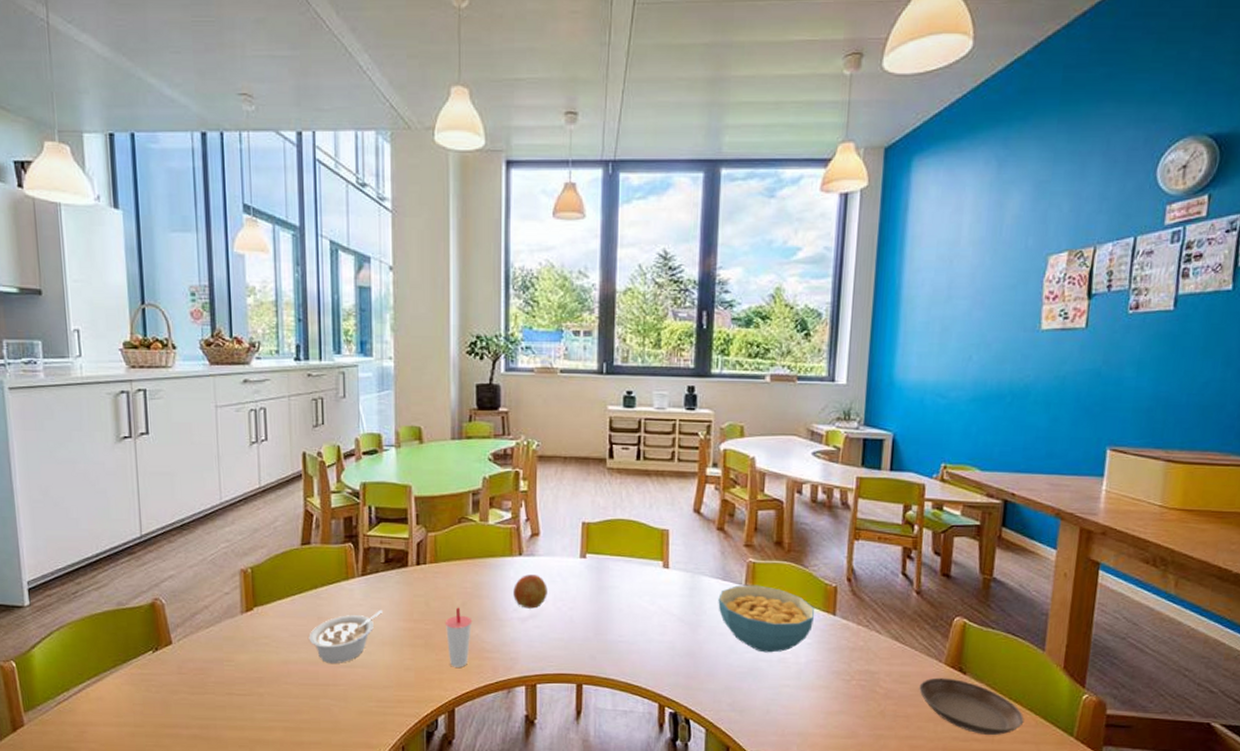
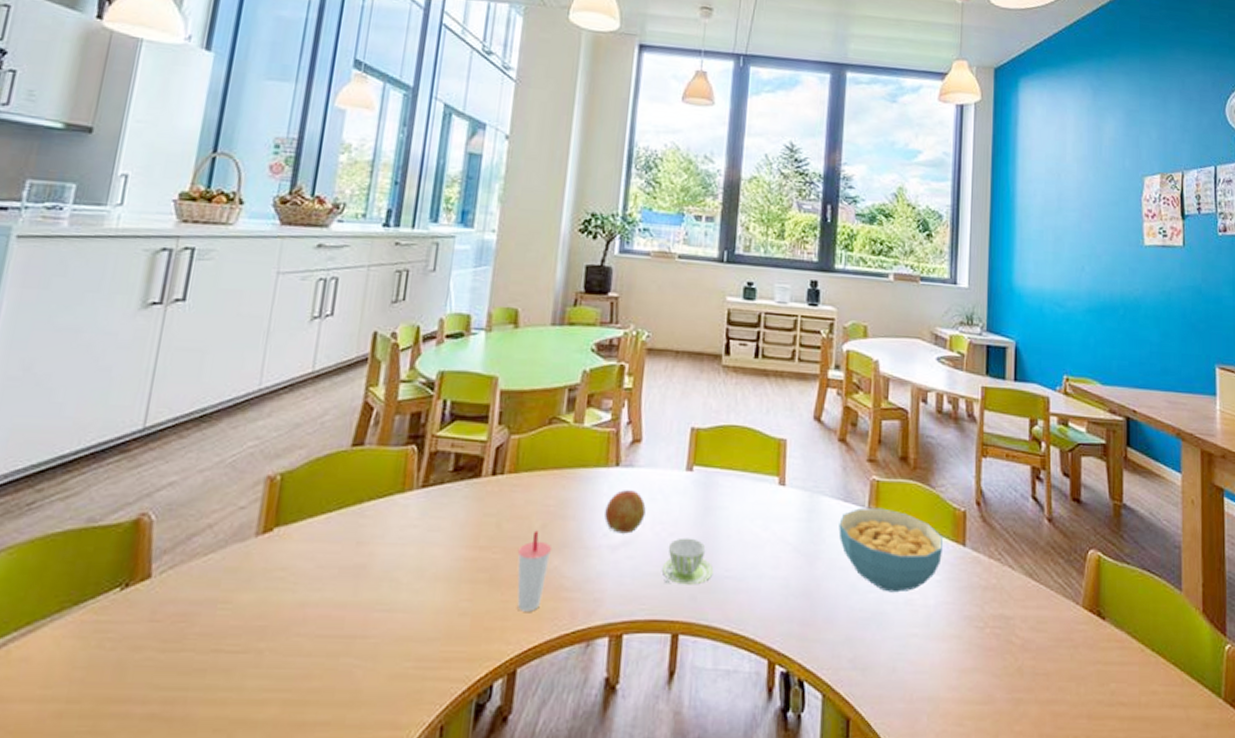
legume: present [309,609,383,663] -> none [339,532,442,606]
cup: none [566,611,609,648] -> present [663,537,714,585]
saucer: present [919,677,1024,735] -> none [1058,624,1169,697]

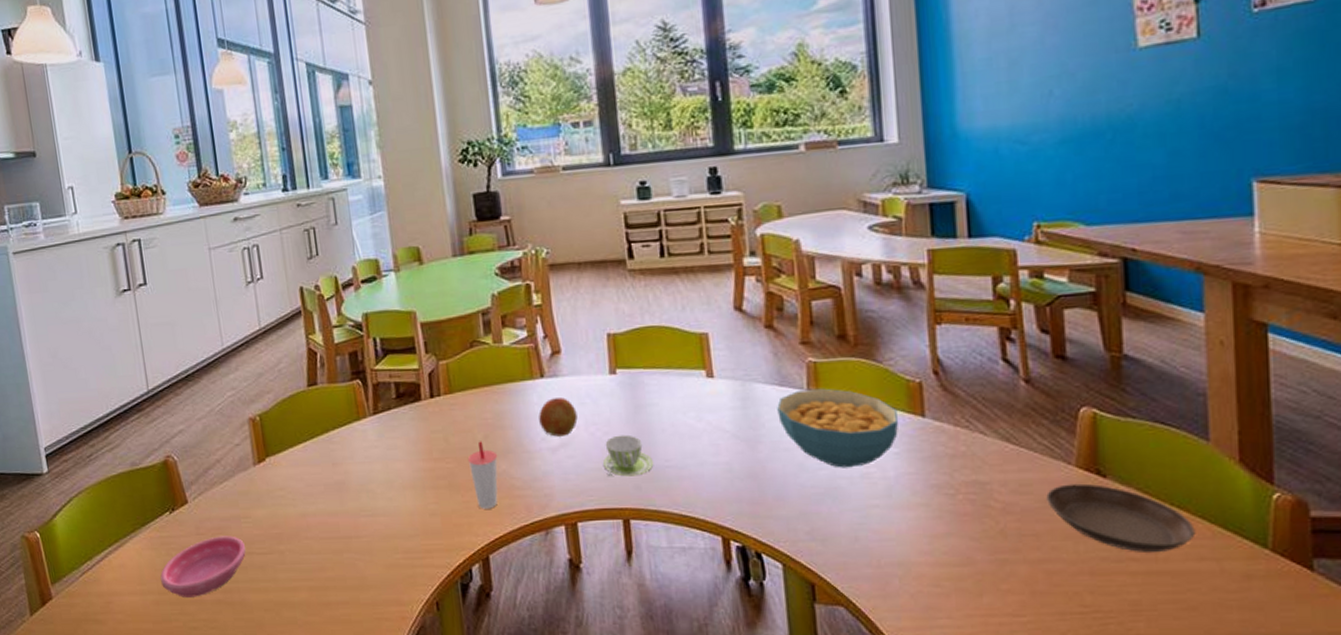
saucer: none [75,625,213,709] -> present [160,535,246,598]
saucer: none [1058,624,1169,697] -> present [1046,483,1196,552]

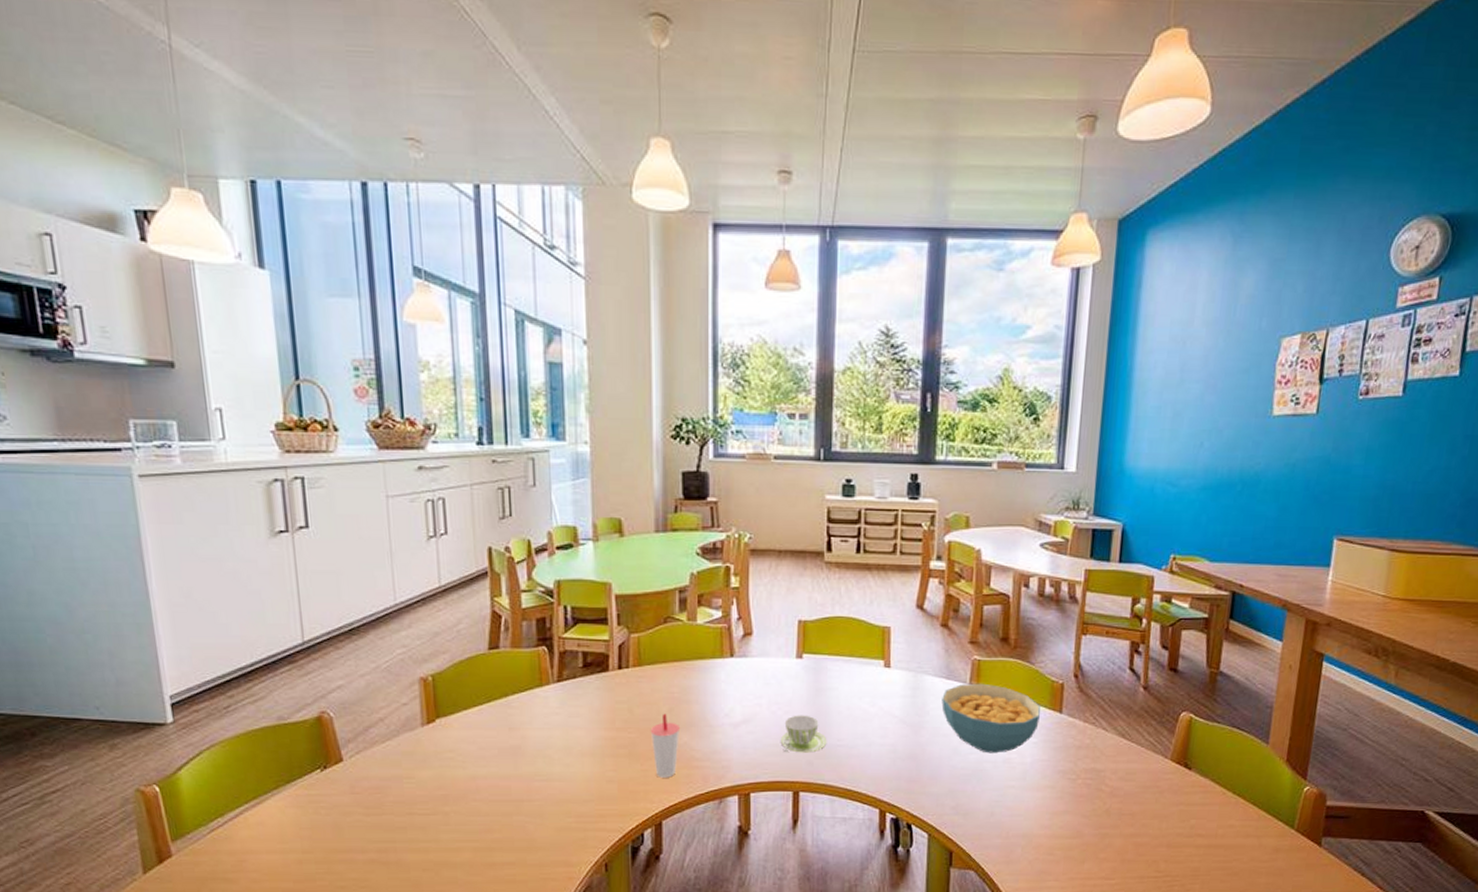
saucer: present [160,535,246,598] -> none [305,796,406,857]
apple: present [538,398,578,437] -> none [725,677,761,713]
saucer: present [1046,483,1196,552] -> none [1144,774,1247,830]

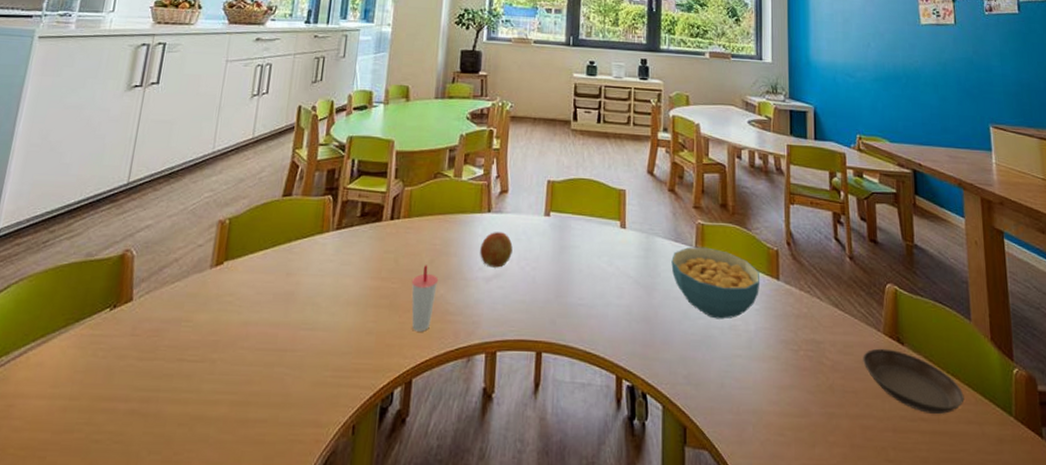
apple: none [725,677,761,713] -> present [480,232,513,268]
cup: present [781,715,827,753] -> none [528,271,569,311]
saucer: none [1144,774,1247,830] -> present [863,348,965,414]

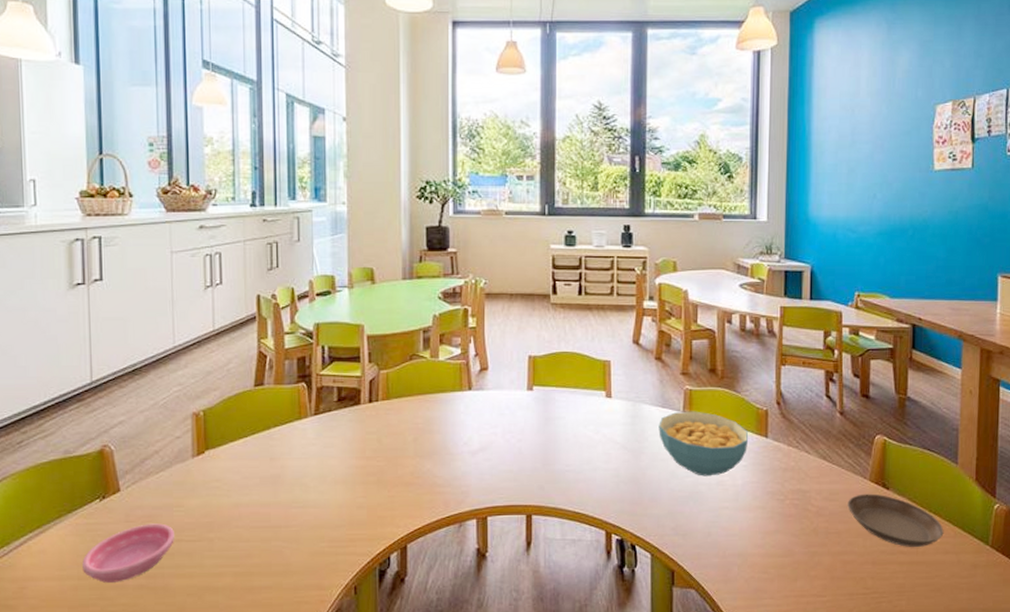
saucer: none [76,339,178,405] -> present [82,523,174,583]
cup: present [411,265,439,332] -> none [397,443,424,503]
apple: present [480,232,513,268] -> none [464,408,497,442]

